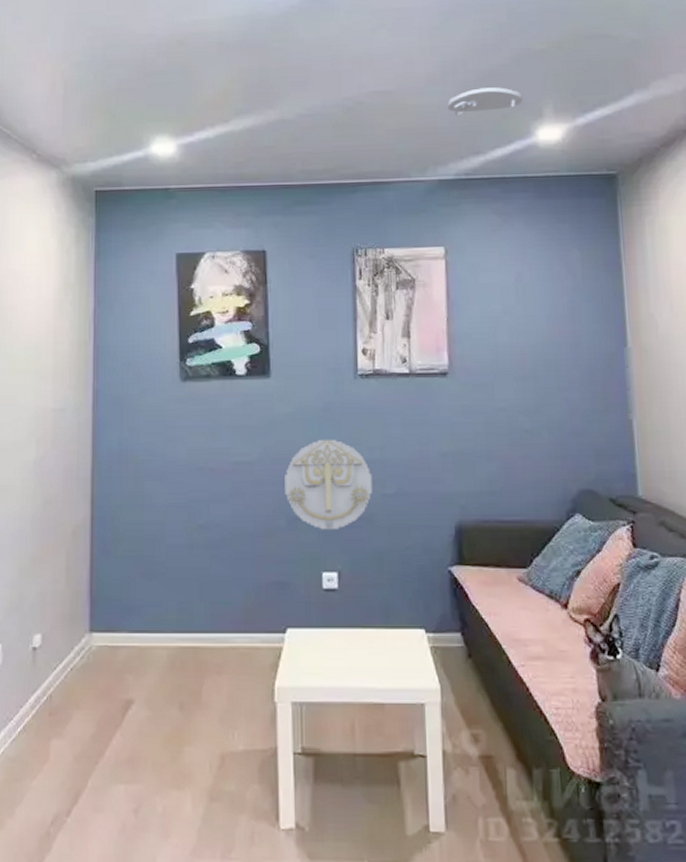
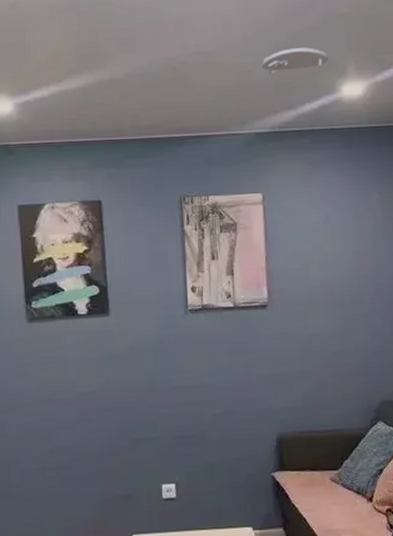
wall decoration: present [285,439,372,530] -> none [125,368,204,448]

